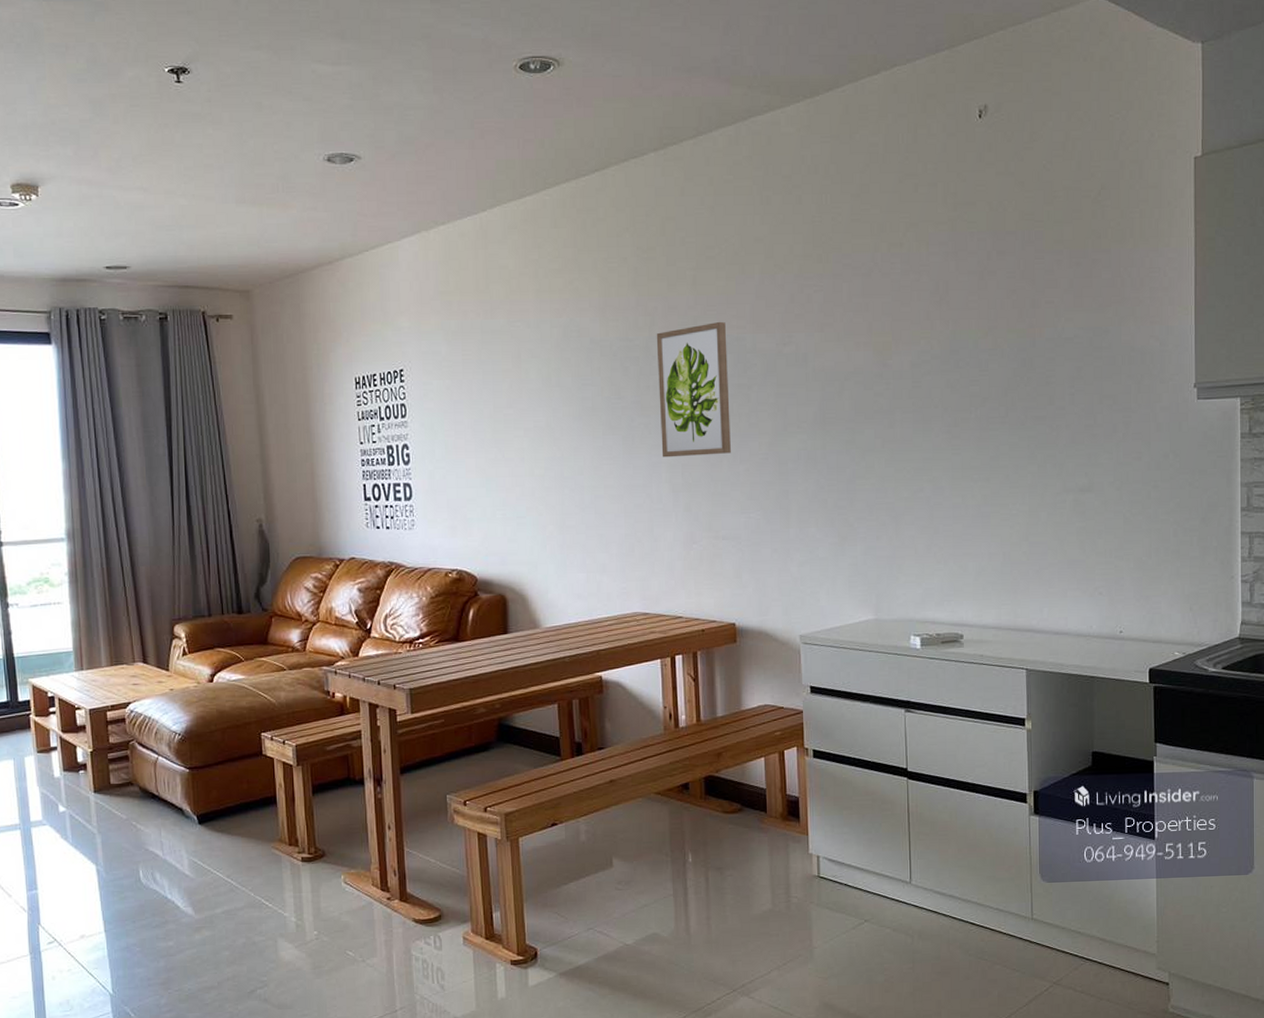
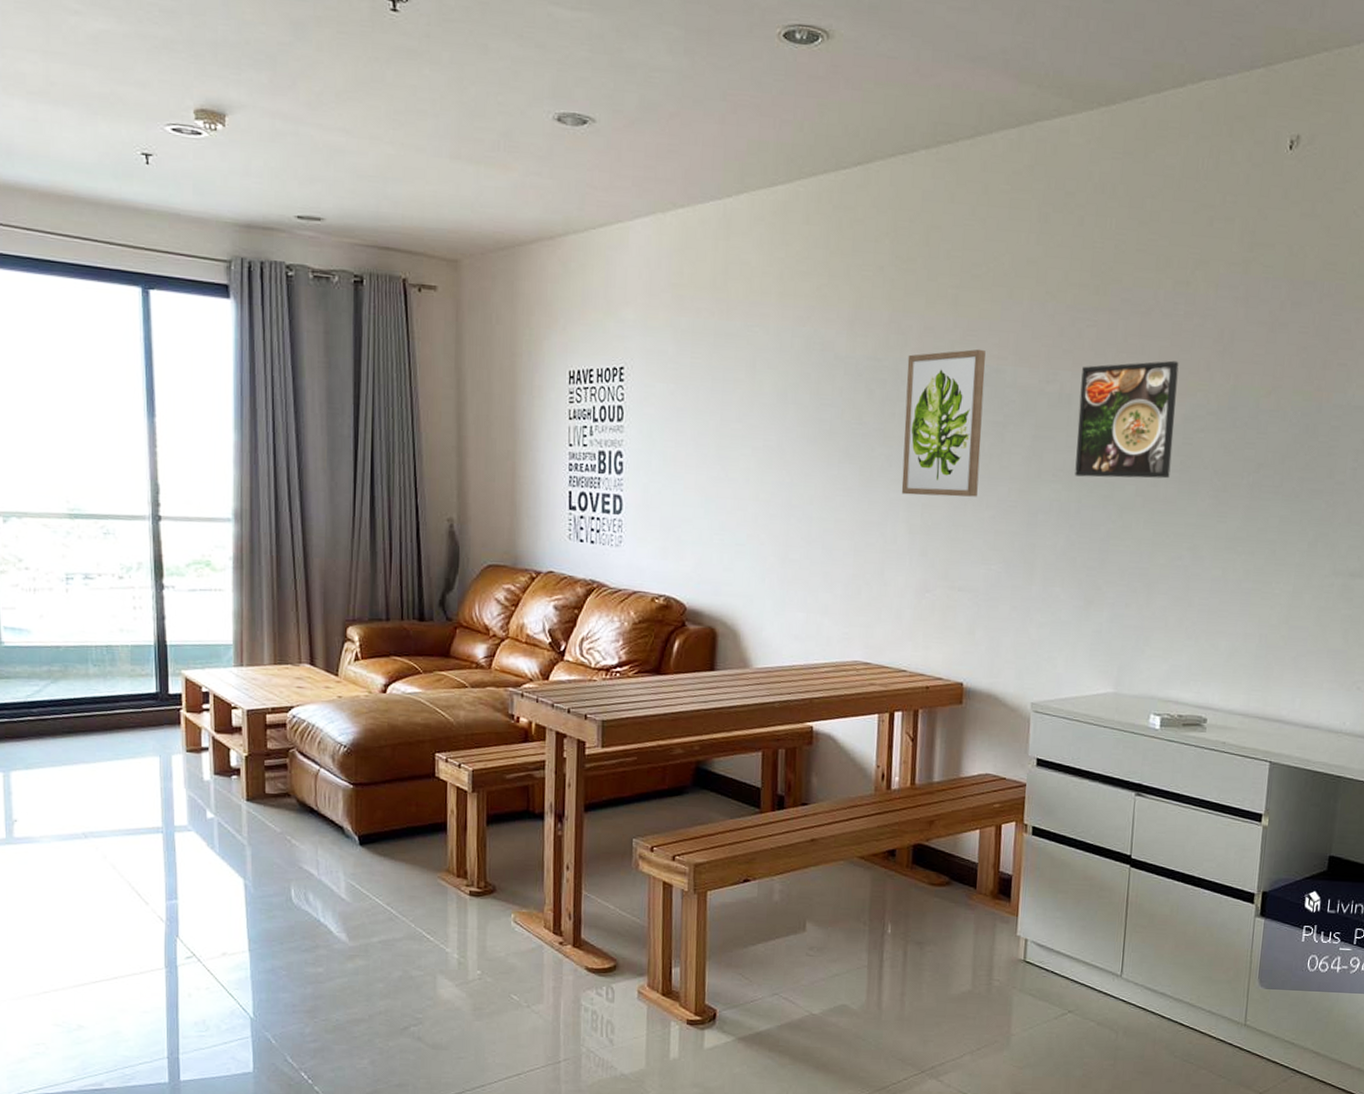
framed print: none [814,314,904,426] -> present [1075,360,1179,479]

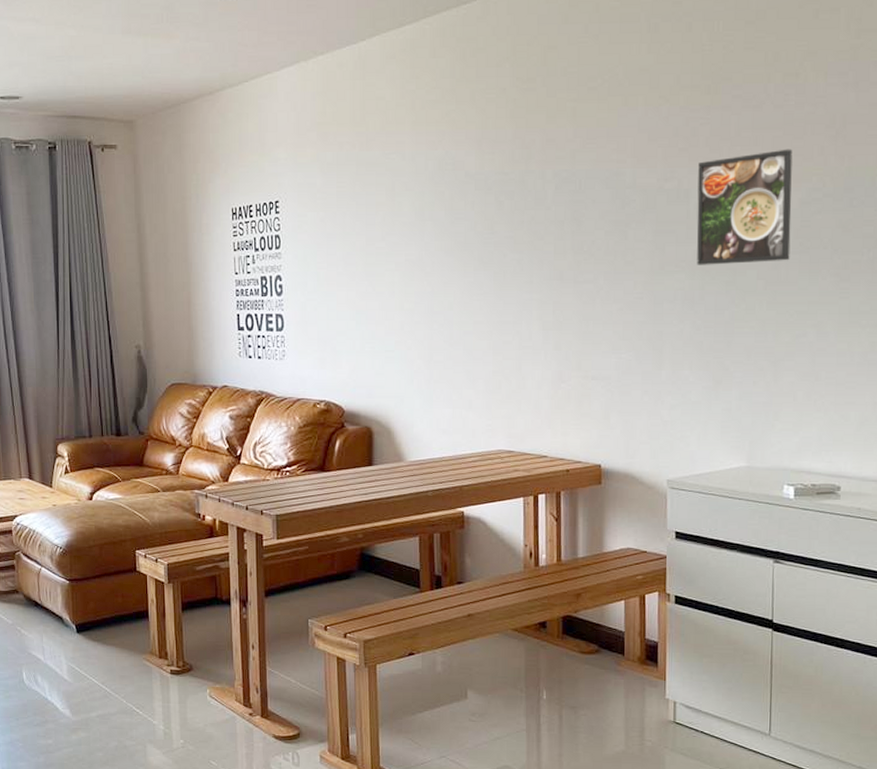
wall art: present [901,349,986,497] -> none [532,155,606,295]

